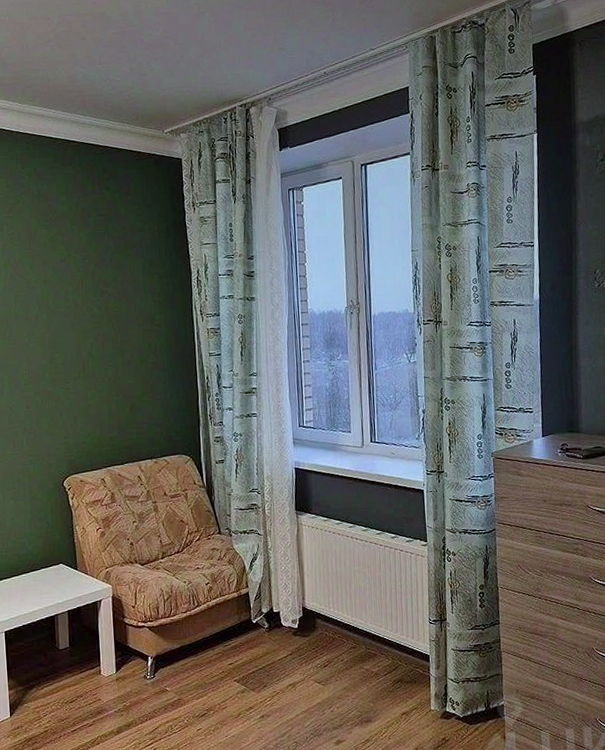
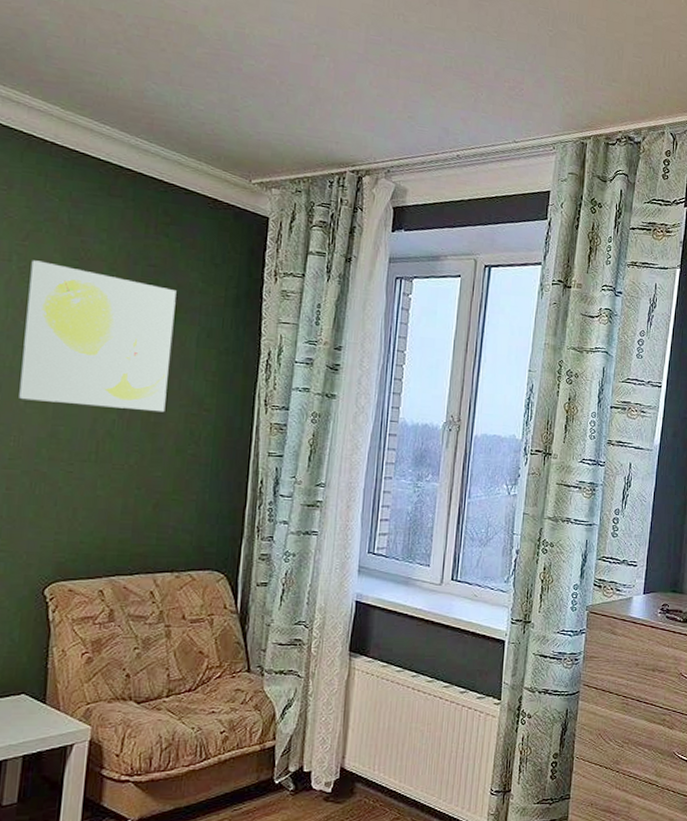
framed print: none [17,226,128,337] -> present [19,260,177,413]

